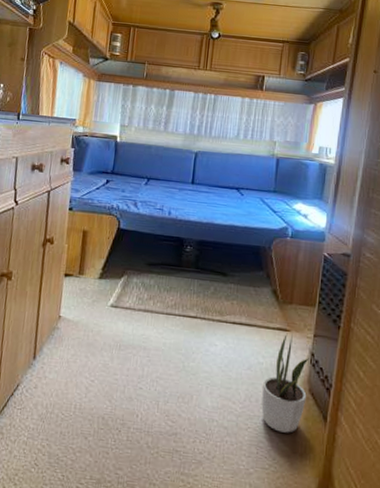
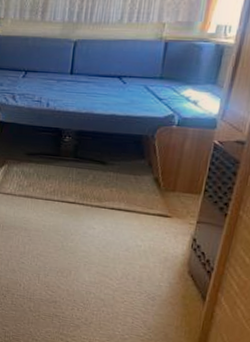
potted plant: present [261,333,311,433] -> none [138,219,192,308]

